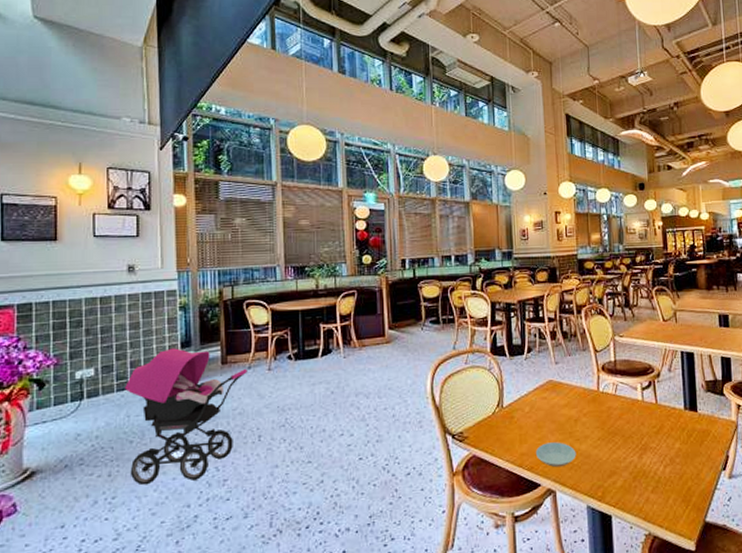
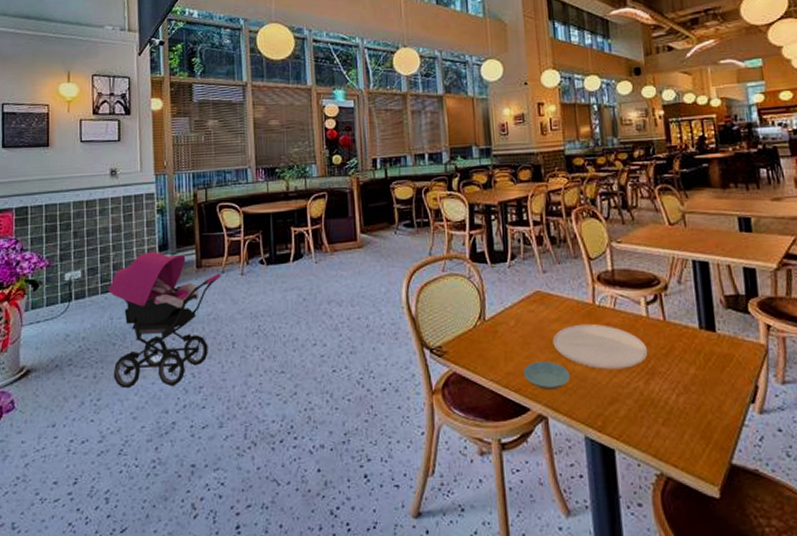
plate: none [562,408,642,448] -> present [553,324,648,370]

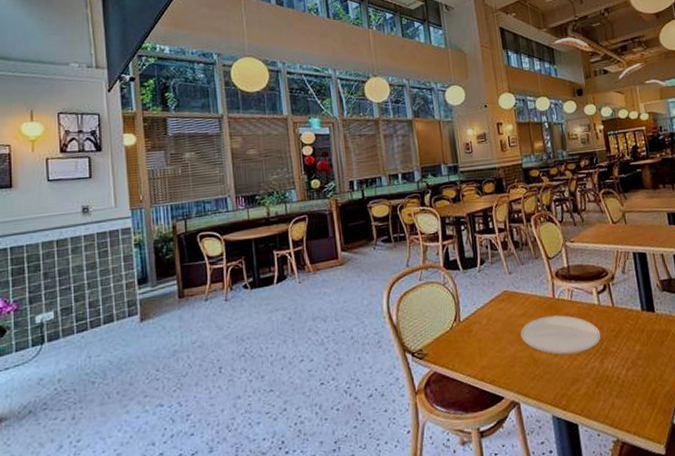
baby stroller: present [108,251,221,389] -> none [85,285,205,427]
saucer: present [523,361,571,391] -> none [496,352,538,379]

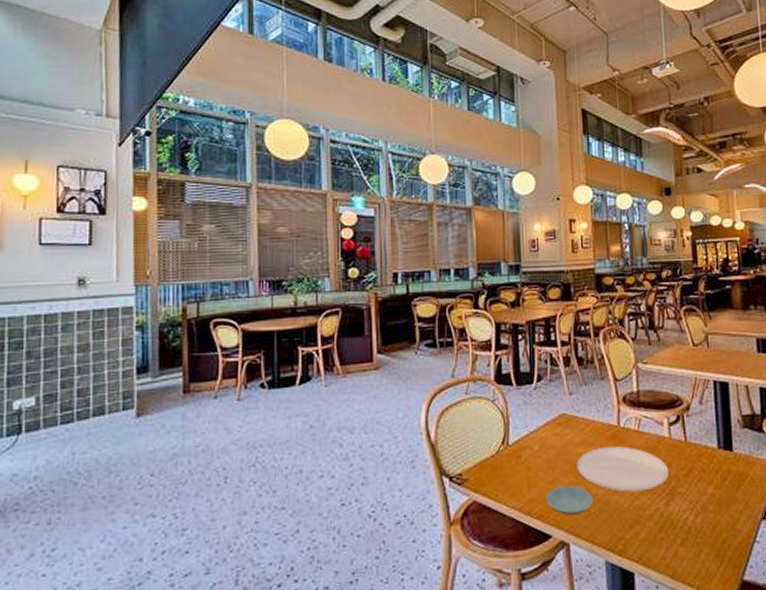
saucer: none [496,352,538,379] -> present [545,486,593,516]

